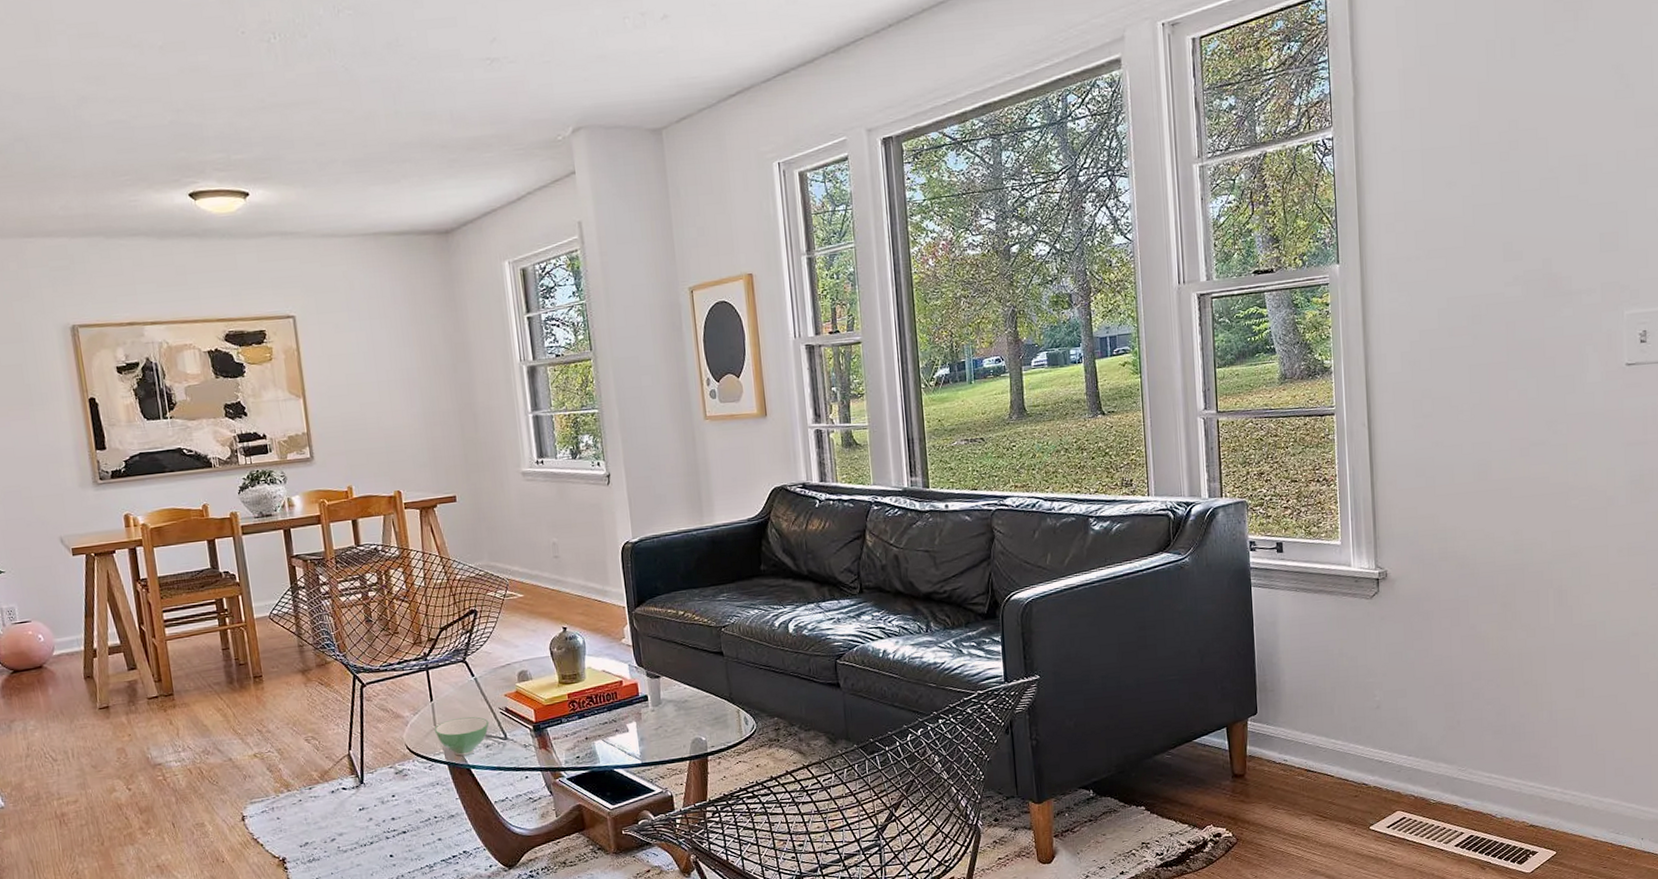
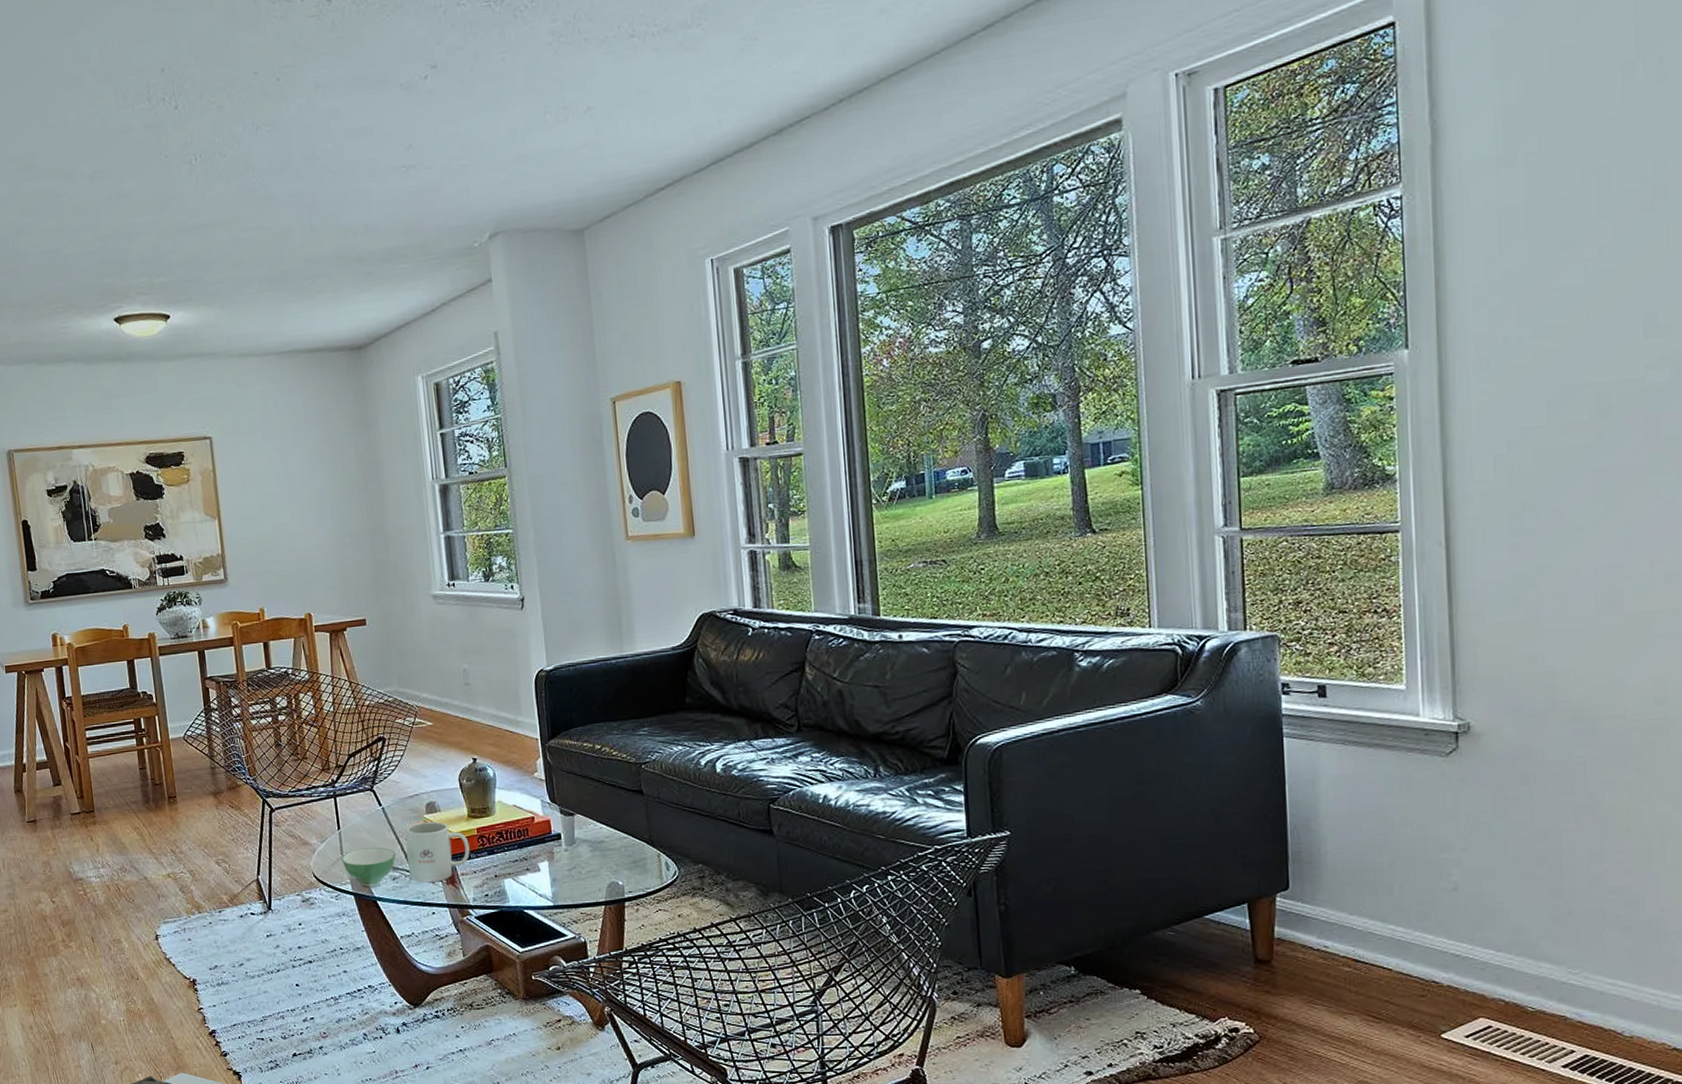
mug: none [498,689,562,749] -> present [405,822,470,883]

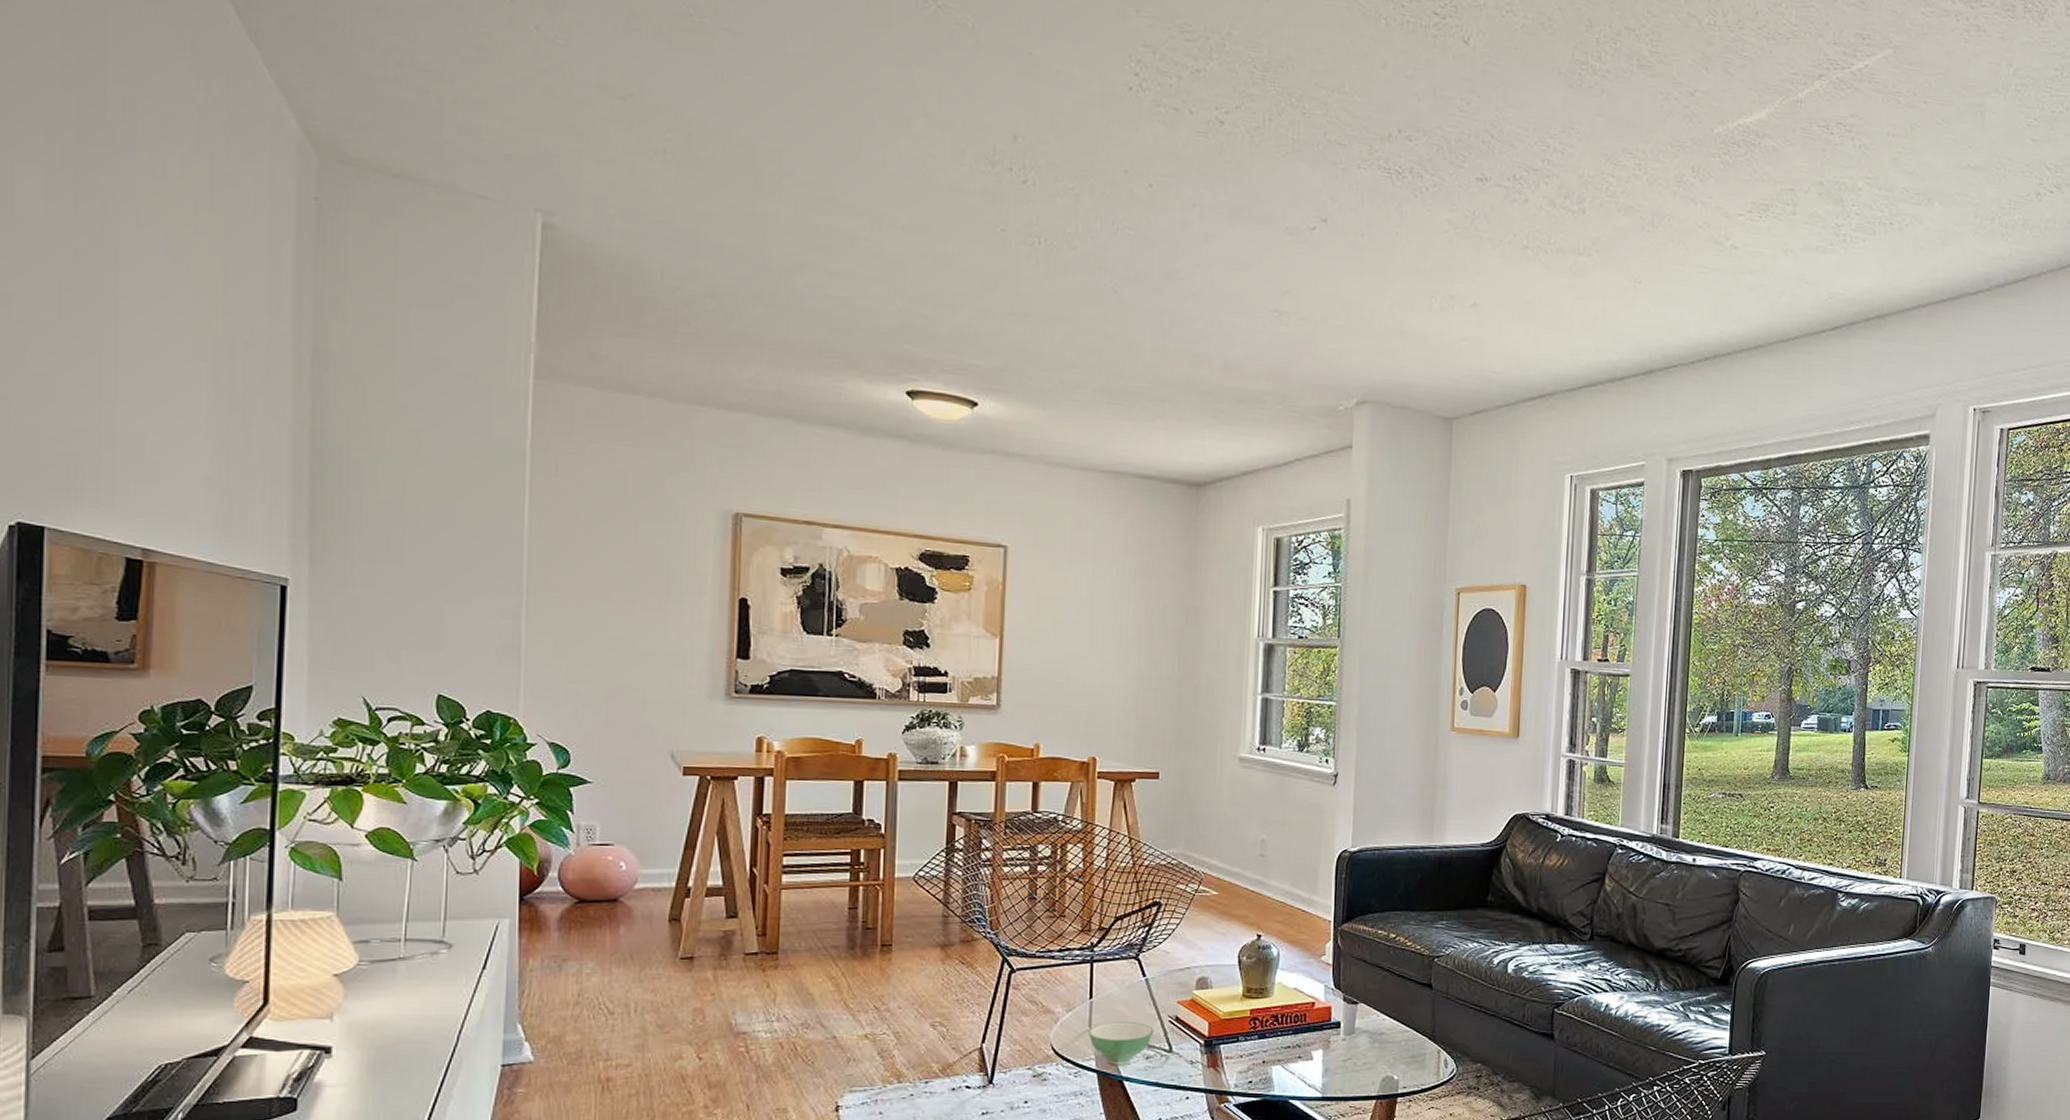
mug: present [405,822,470,883] -> none [1165,999,1239,1064]

